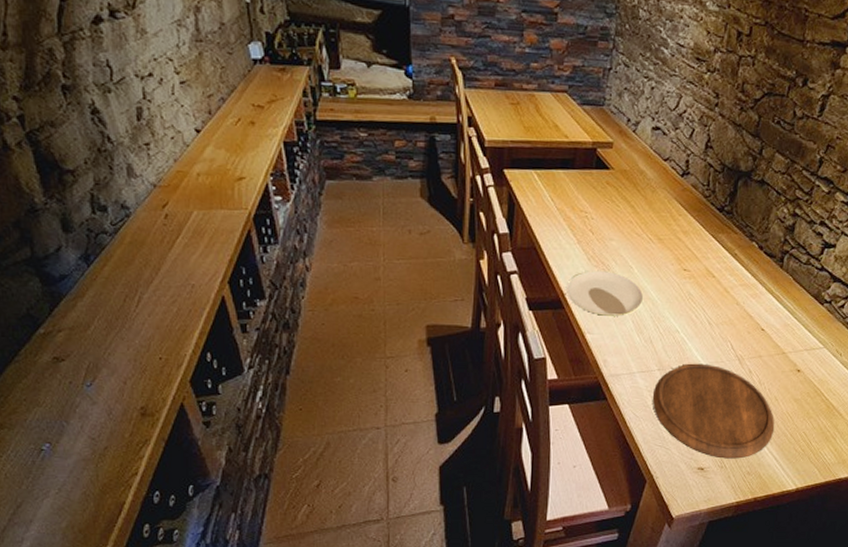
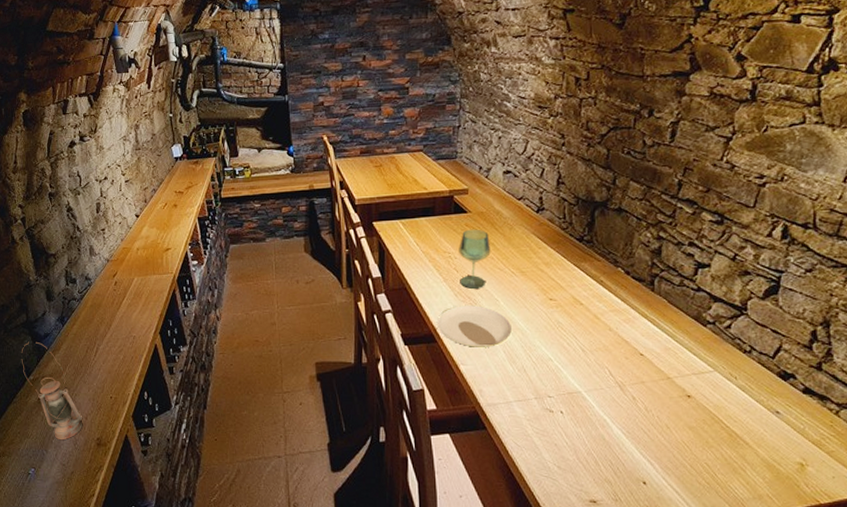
lantern: none [24,284,121,410] -> present [21,341,83,441]
wine glass: none [594,188,631,254] -> present [458,229,491,289]
cutting board: present [652,363,775,459] -> none [532,391,671,492]

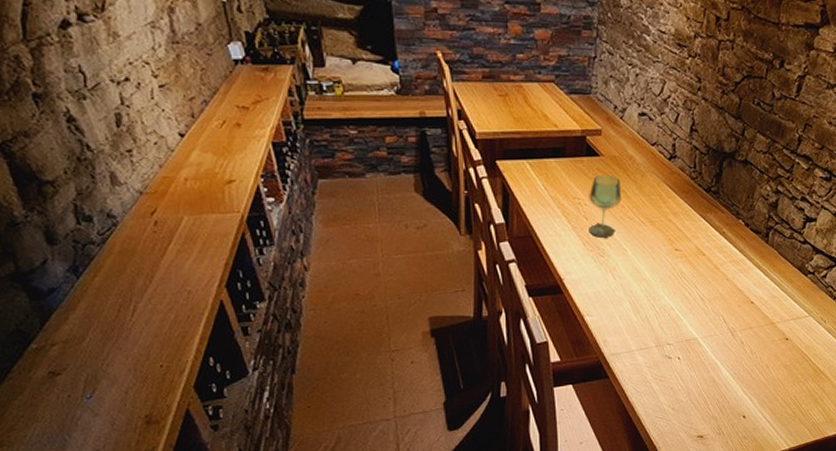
lantern: present [21,341,83,441] -> none [11,299,123,422]
plate: present [437,305,513,347] -> none [564,255,639,298]

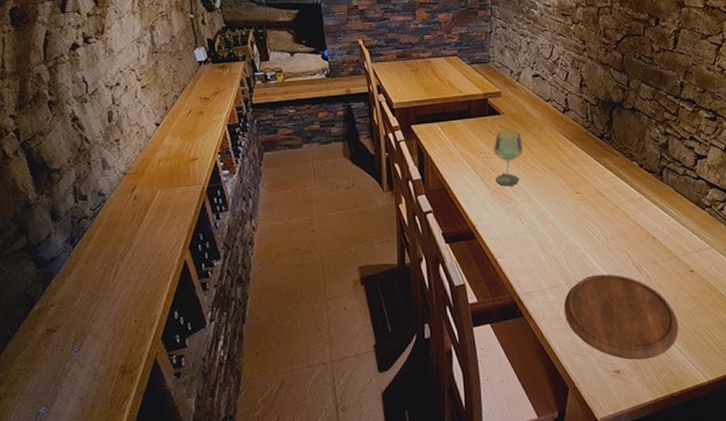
cutting board: none [651,338,767,426] -> present [564,274,679,360]

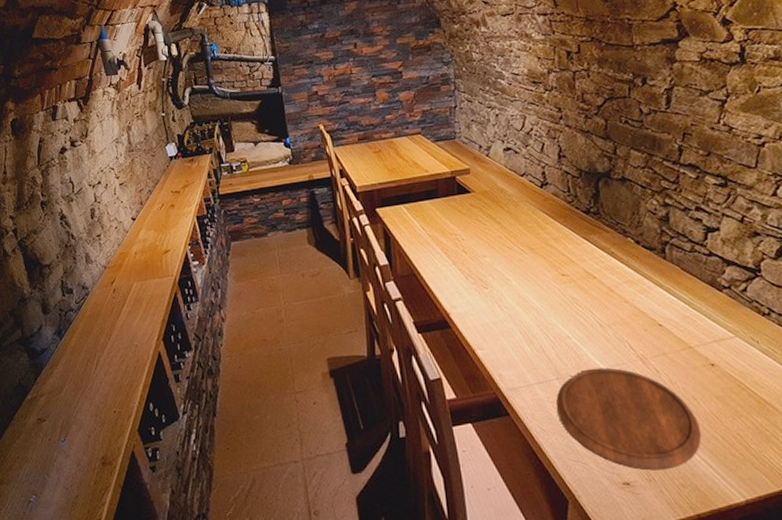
wine glass: present [493,129,523,186] -> none [465,208,498,270]

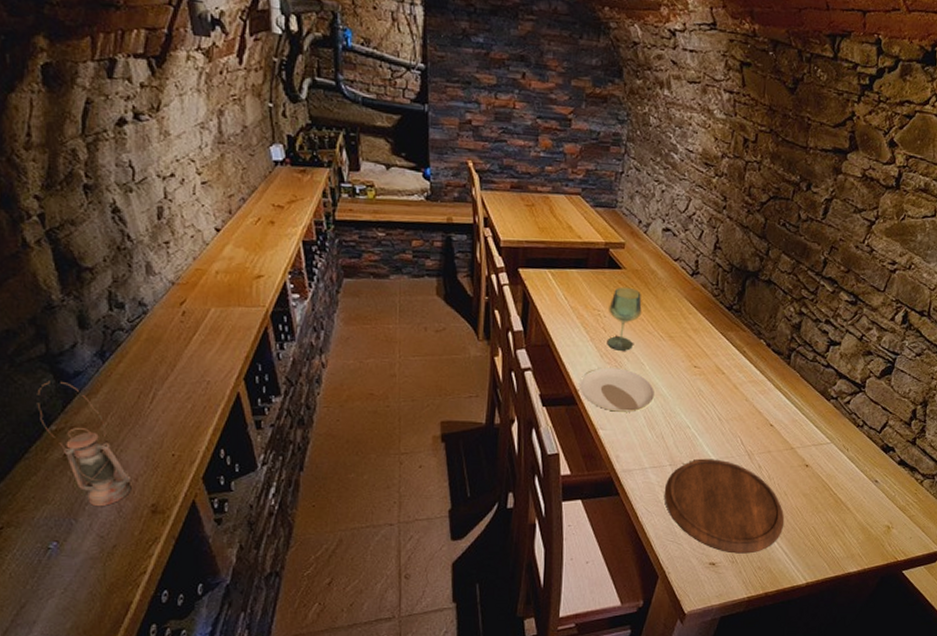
lantern: none [17,358,86,463] -> present [37,380,132,507]
plate: none [450,286,527,331] -> present [580,367,655,412]
wine glass: none [465,208,498,270] -> present [607,287,642,351]

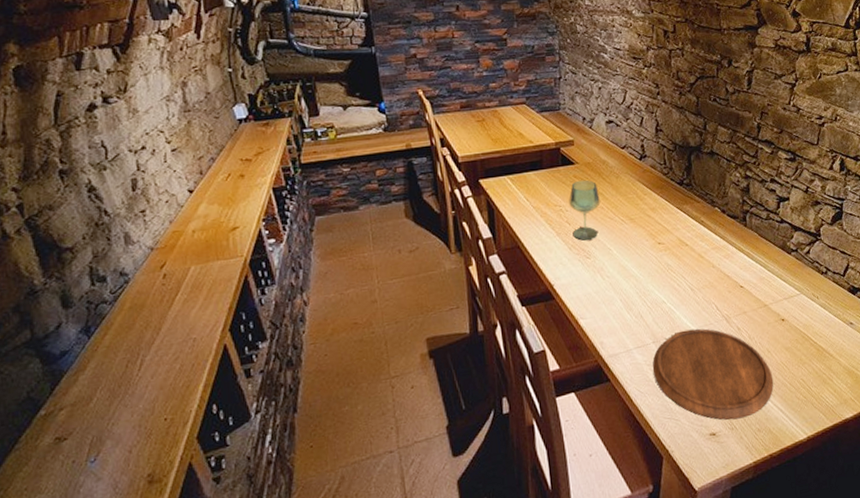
lantern: present [37,380,132,507] -> none [24,364,126,488]
plate: present [580,367,655,412] -> none [553,256,627,300]

